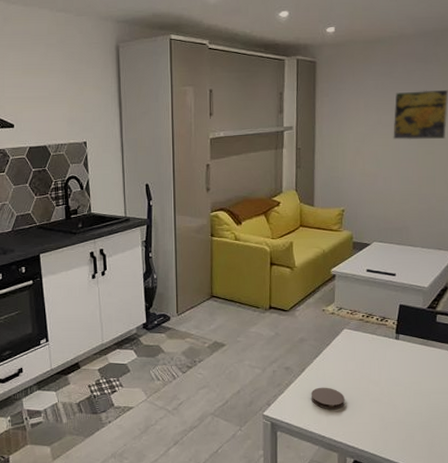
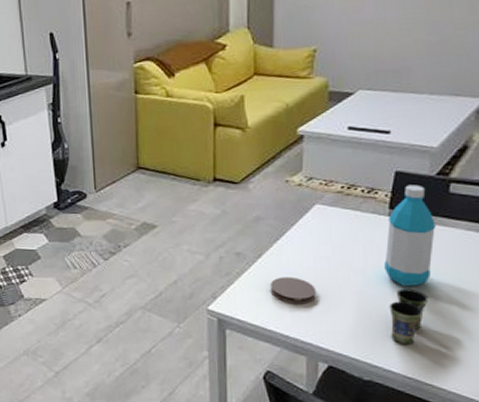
water bottle: none [393,315,428,394] -> present [384,185,435,286]
cup: none [397,396,424,441] -> present [389,288,429,344]

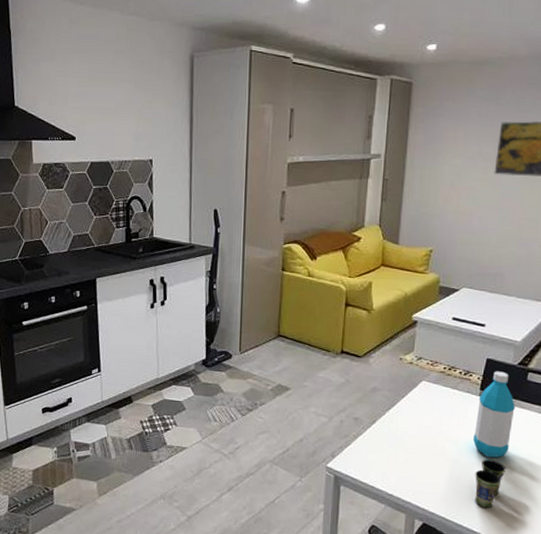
coaster: present [270,277,316,304] -> none [380,442,417,467]

